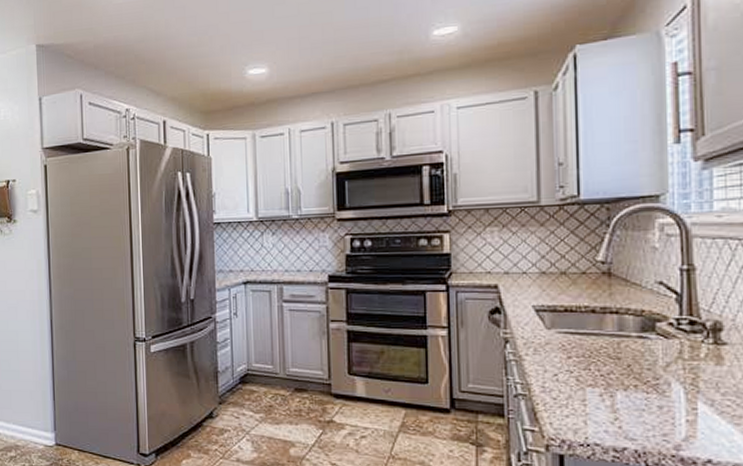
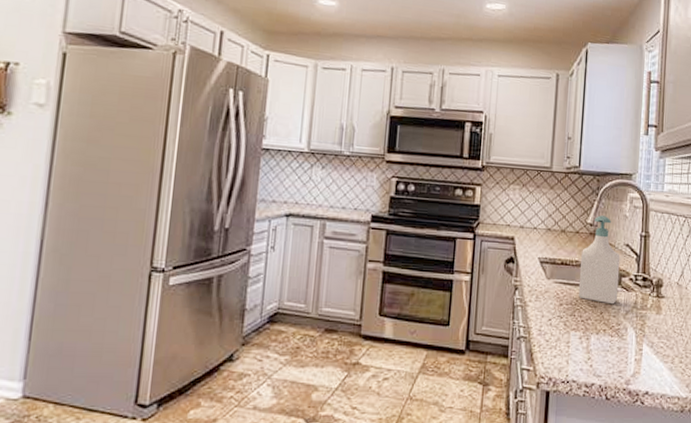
soap bottle: none [591,250,652,355] -> present [578,215,620,305]

